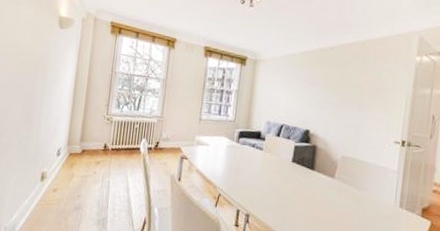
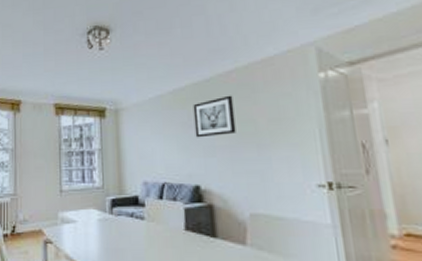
wall art: none [314,63,349,94] -> present [193,95,236,138]

